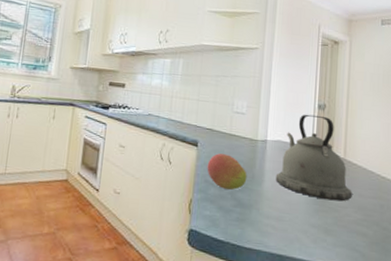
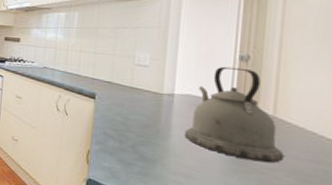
fruit: present [207,153,247,190] -> none [105,106,151,144]

